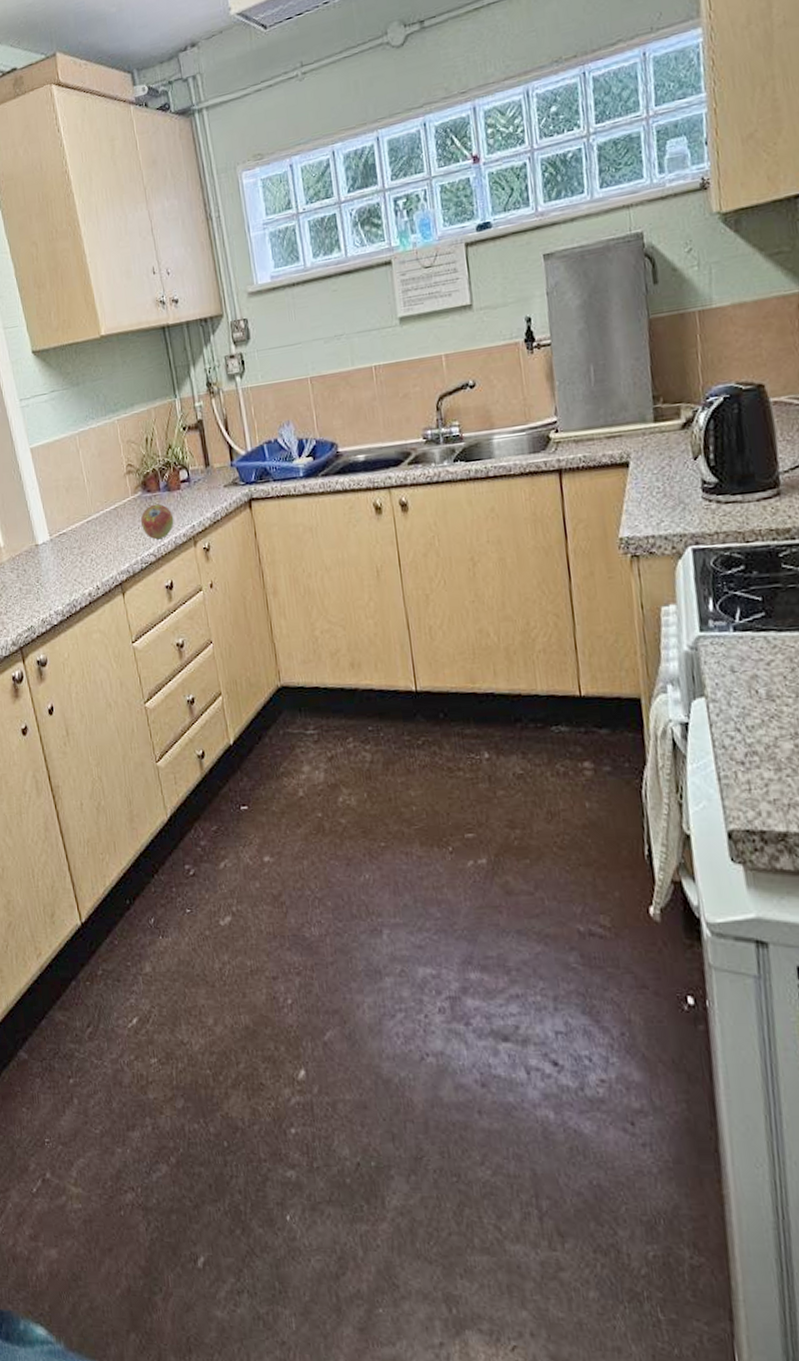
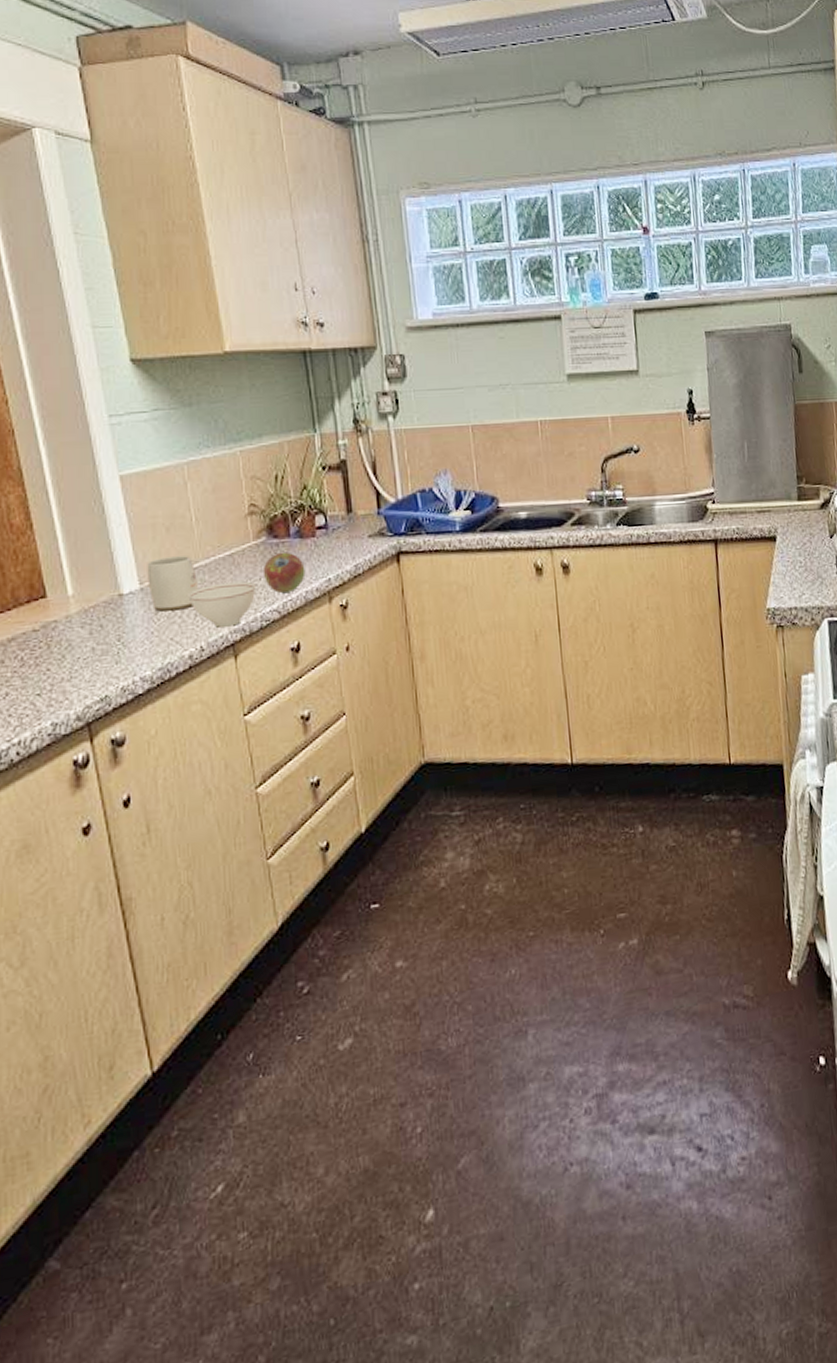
mug: none [54,511,92,558] -> present [147,556,198,612]
bowl: none [85,530,136,571] -> present [188,581,257,629]

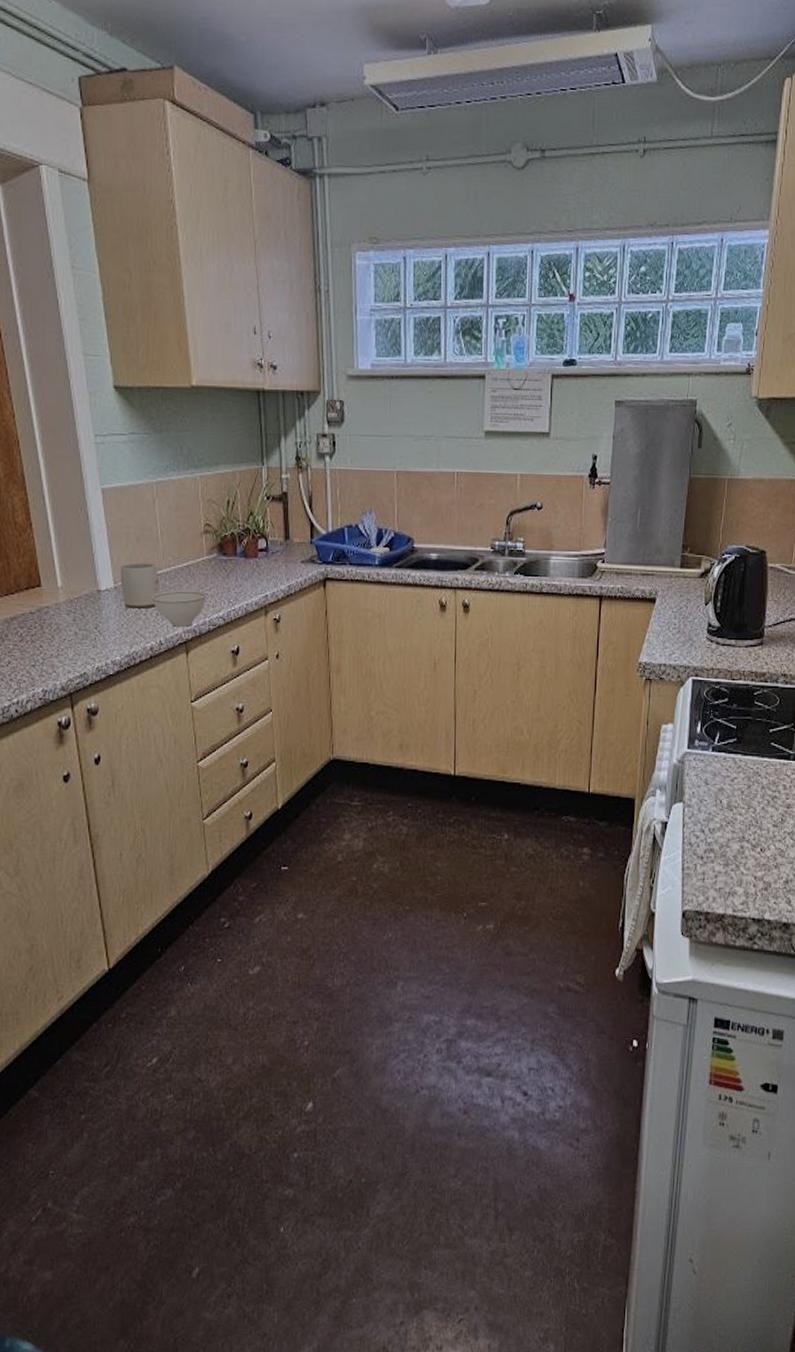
fruit: present [262,552,306,593] -> none [212,568,247,603]

